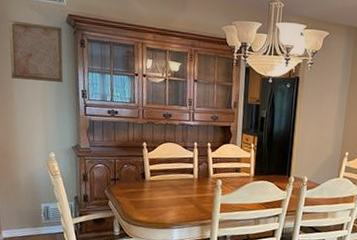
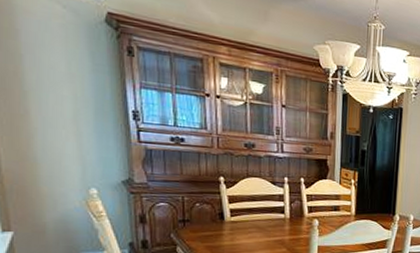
wall art: present [8,20,63,82] -> none [15,11,105,99]

